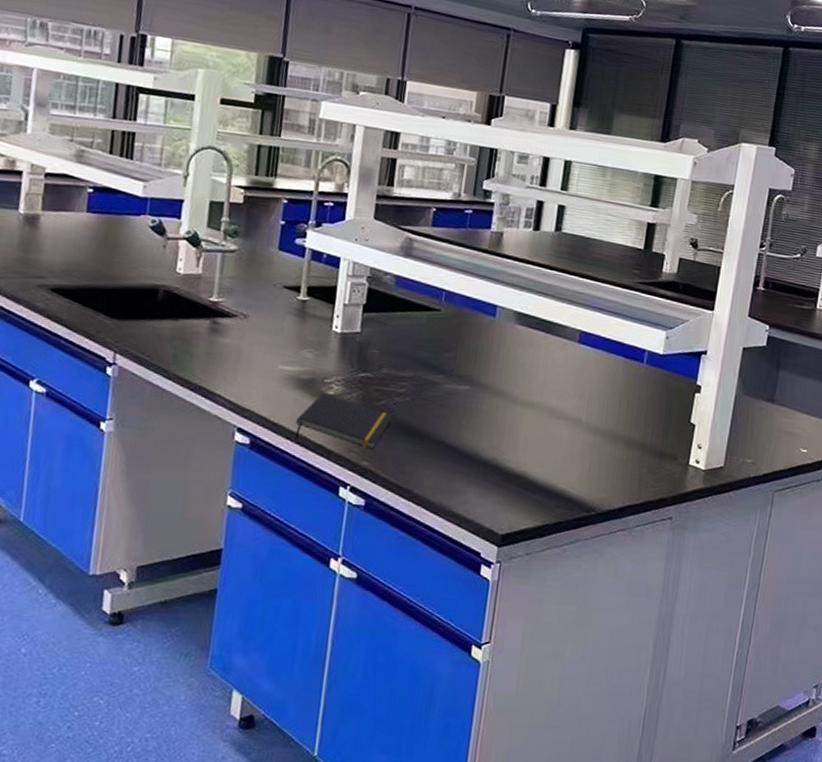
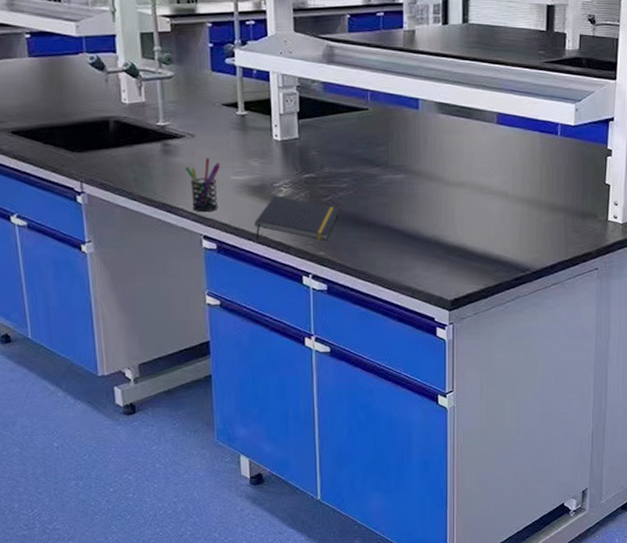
pen holder: none [231,342,270,402] -> present [185,158,220,213]

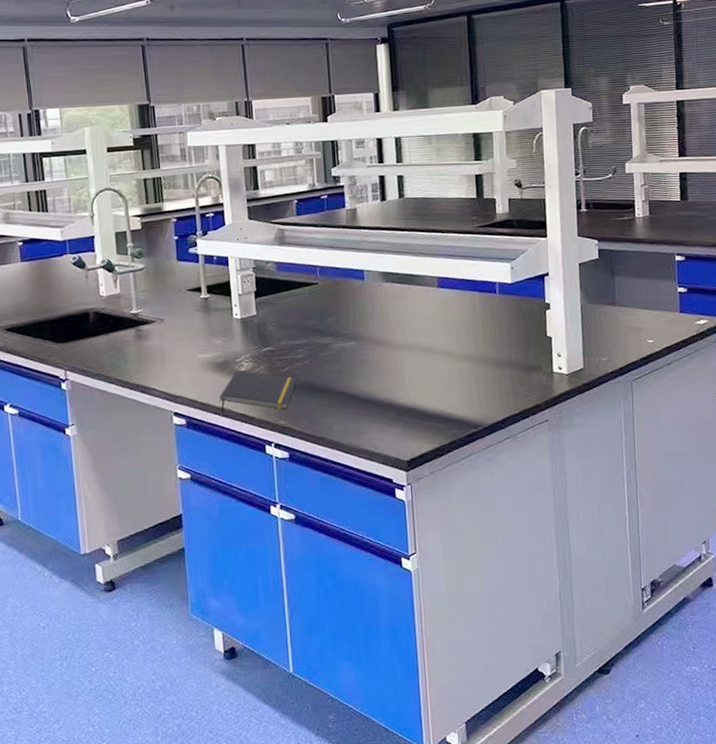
pen holder: present [185,158,220,213] -> none [156,339,187,391]

